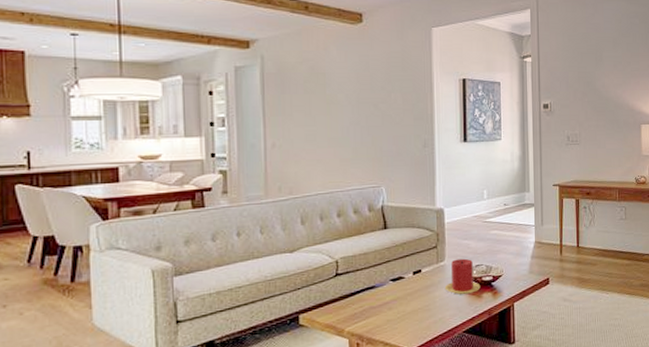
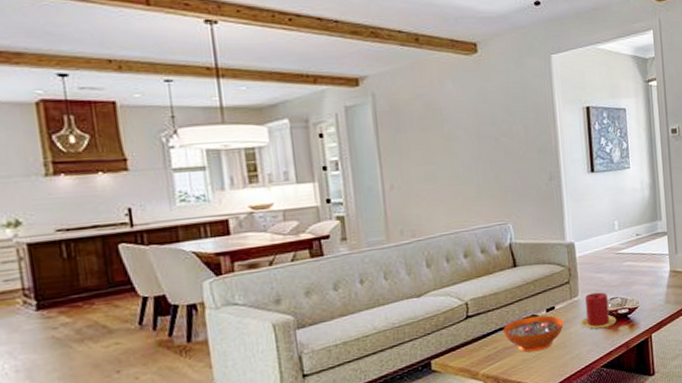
decorative bowl: none [370,277,429,313] -> present [503,315,564,353]

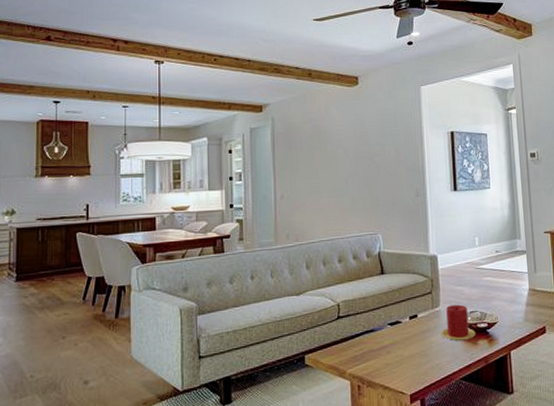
decorative bowl: present [503,315,564,353] -> none [369,322,426,357]

